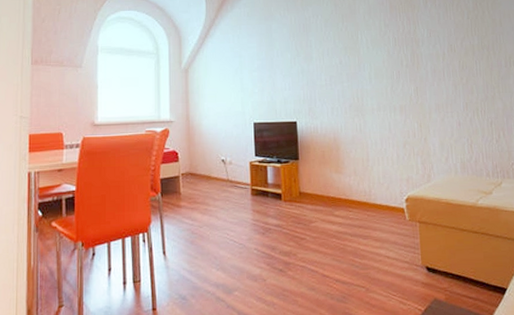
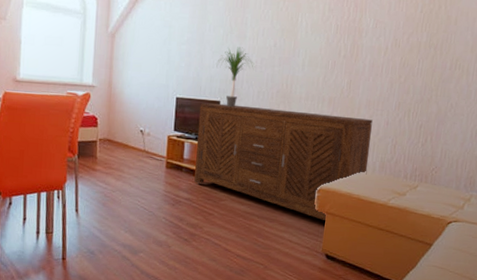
sideboard: none [277,122,450,231] -> present [194,103,373,221]
potted plant: none [288,68,324,126] -> present [216,47,255,107]

